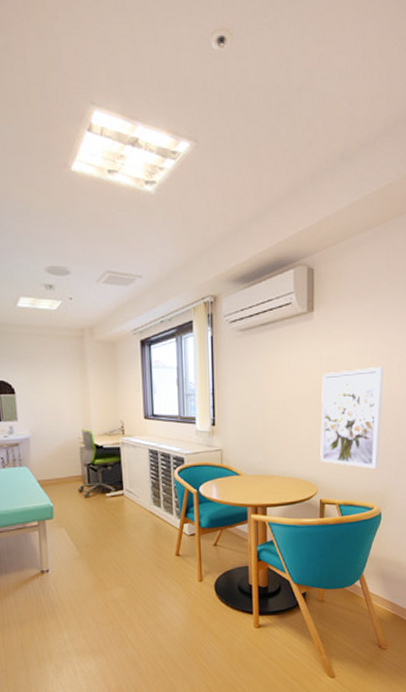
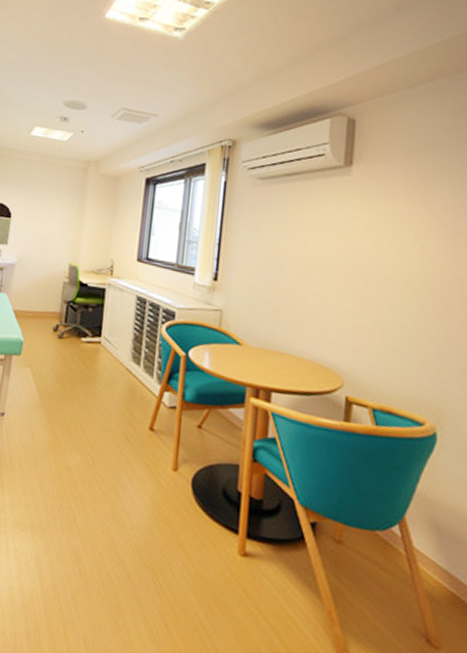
wall art: present [320,367,384,469] -> none [349,238,446,370]

